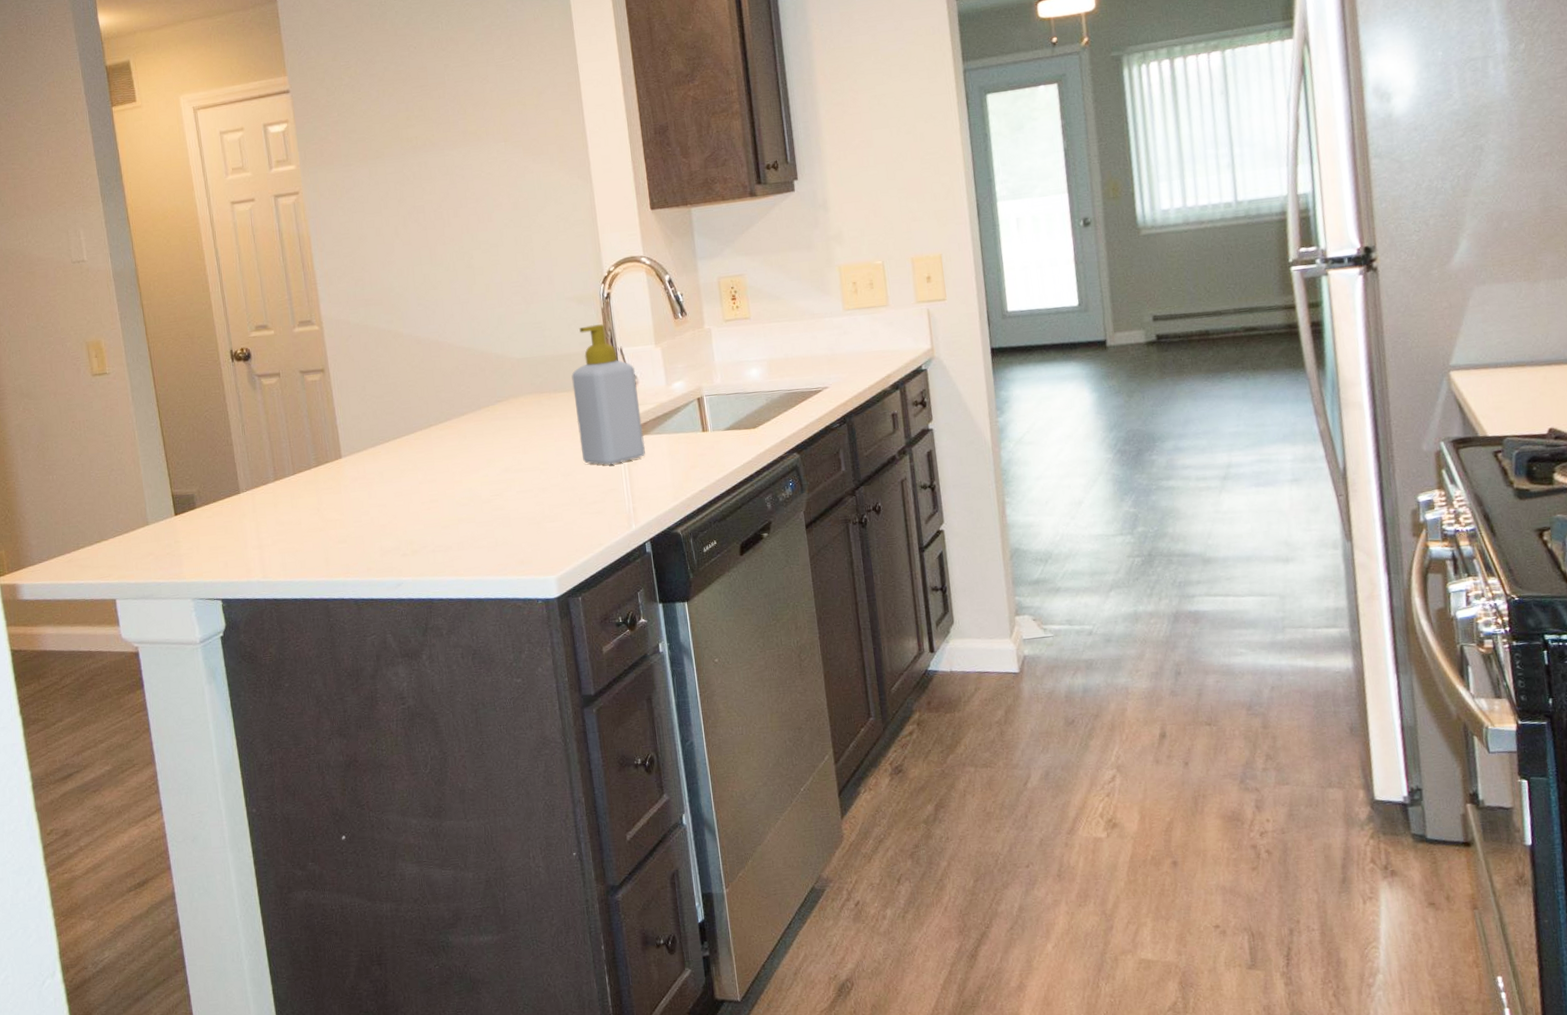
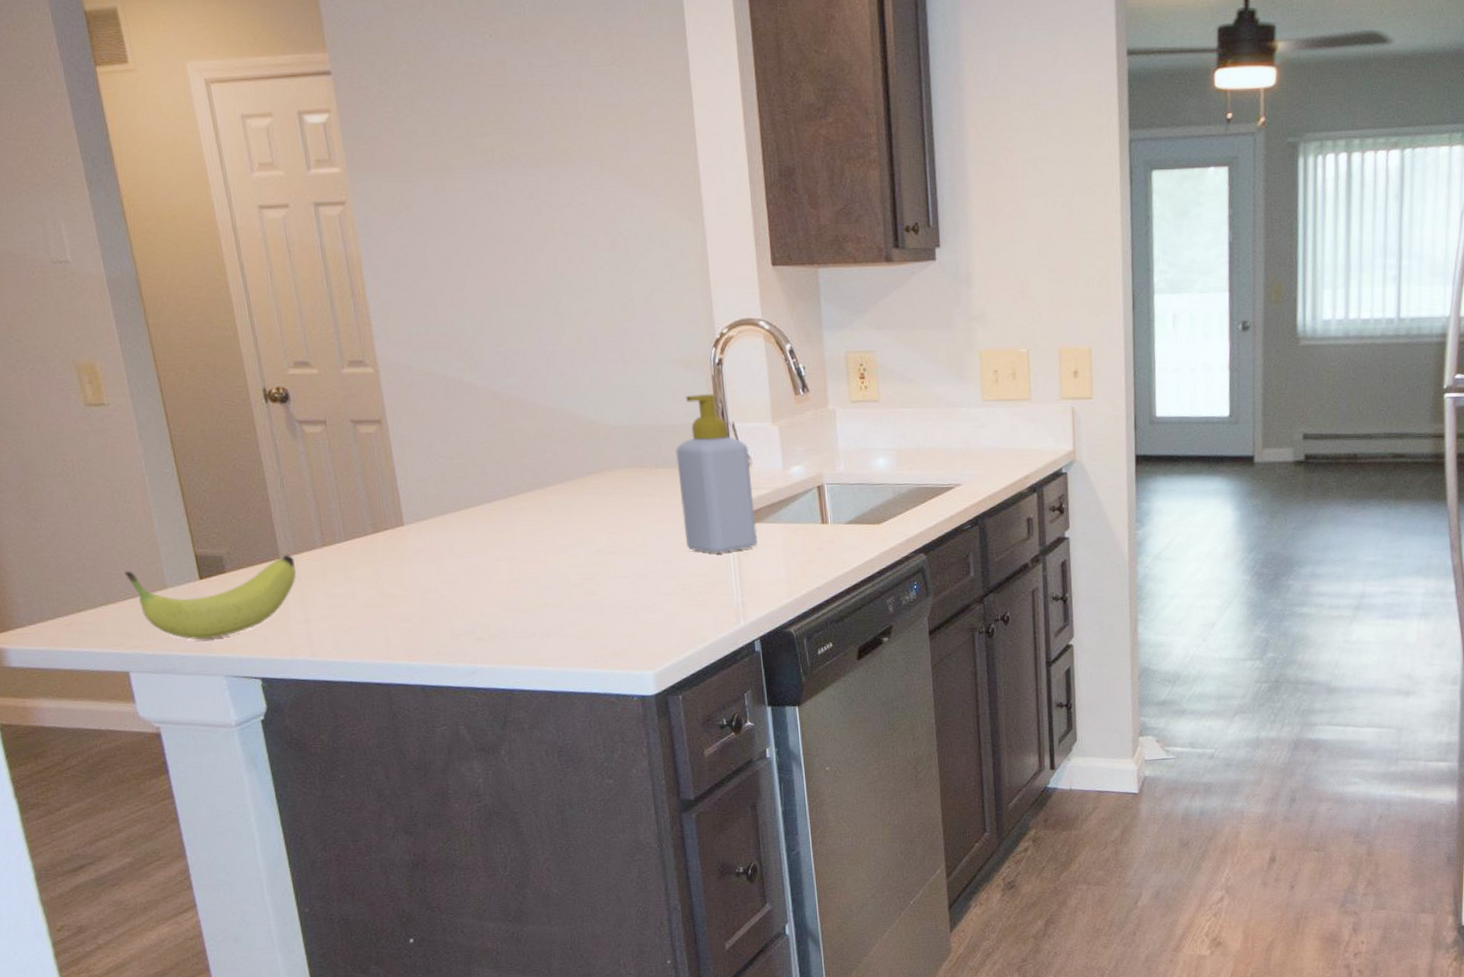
fruit: none [116,490,253,568] -> present [124,555,297,640]

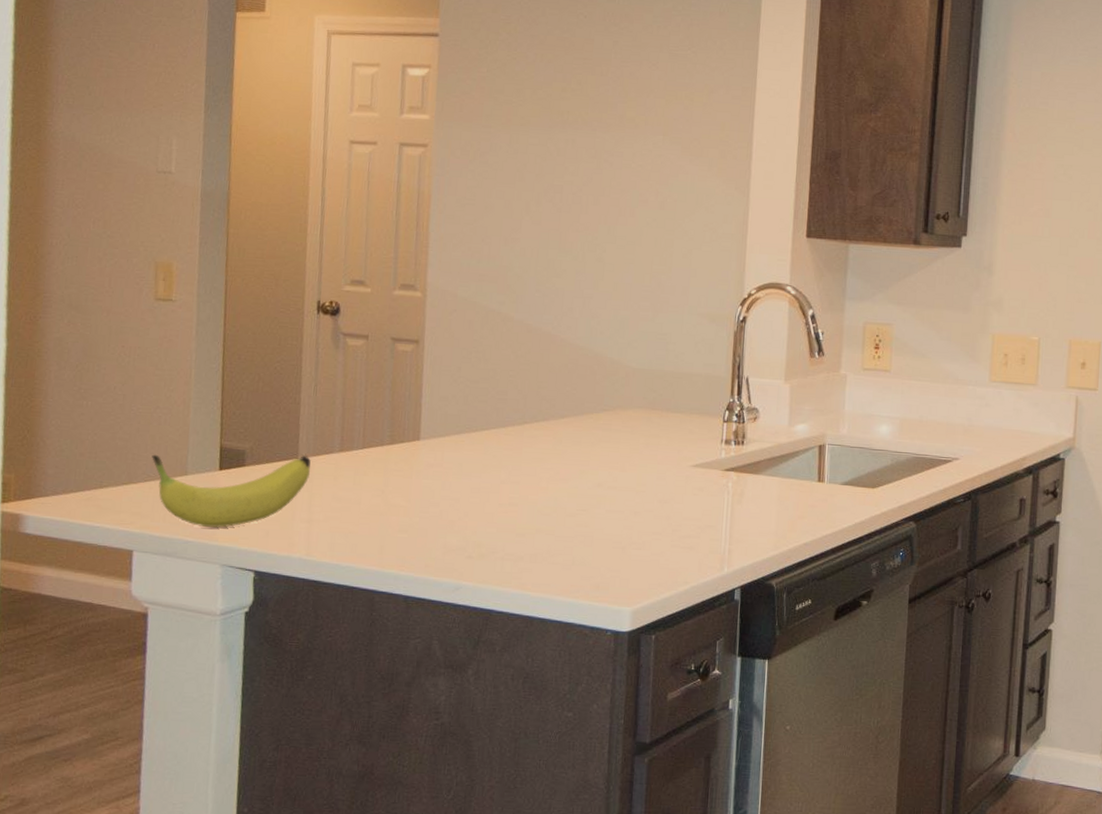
soap bottle: present [676,393,758,553] -> none [684,346,759,500]

